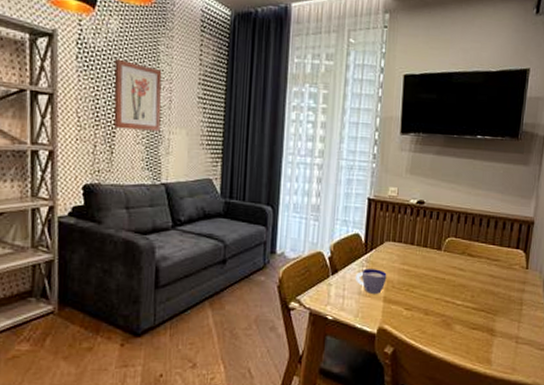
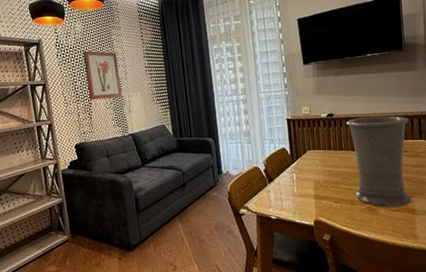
cup: present [355,268,387,294] -> none [287,173,314,194]
vase: none [432,211,508,325] -> present [346,115,412,208]

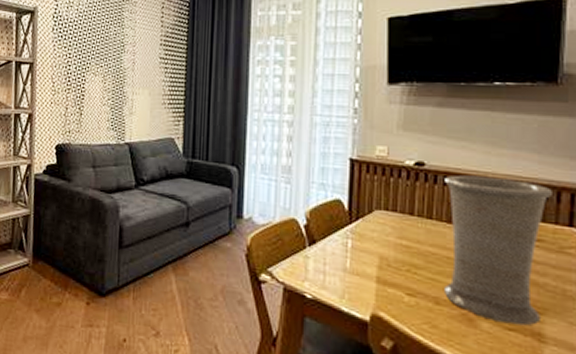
wall art: present [83,50,122,100] -> none [82,27,126,93]

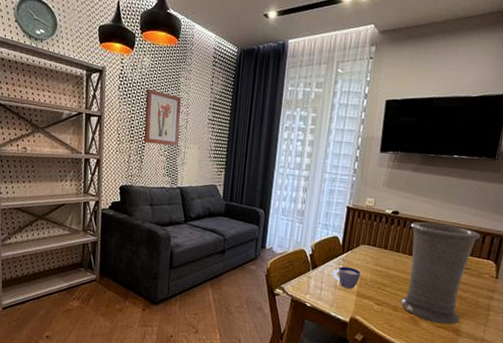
wall art: none [82,27,126,93] -> present [143,88,182,146]
cup: none [337,241,379,273] -> present [332,266,361,289]

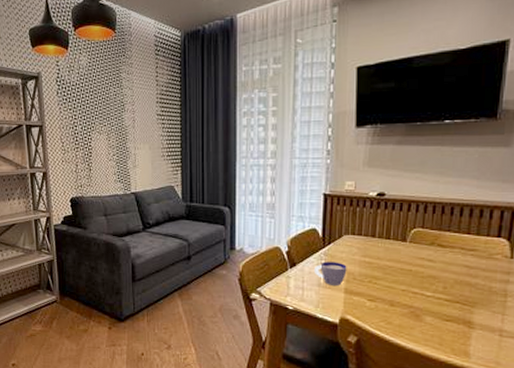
wall art: present [143,88,182,146] -> none [87,89,127,149]
vase: present [401,221,480,325] -> none [398,201,487,317]

